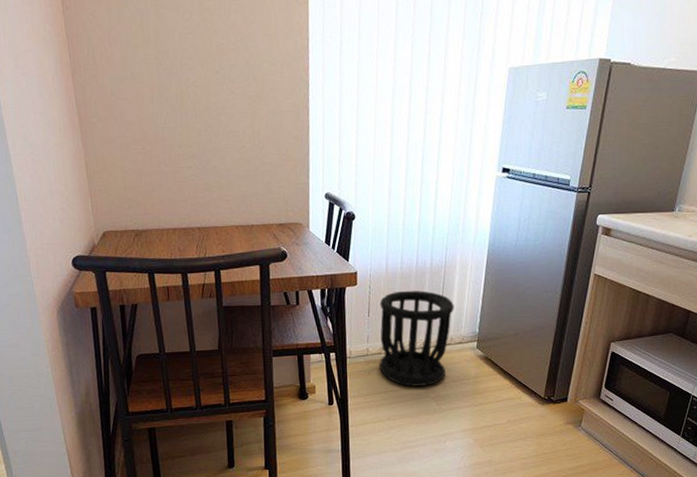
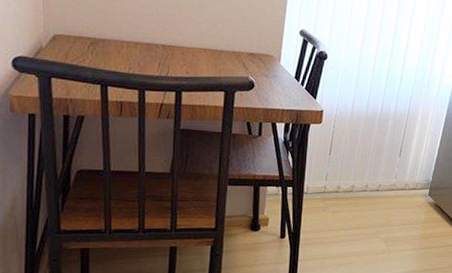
wastebasket: present [379,290,454,387] -> none [334,134,412,227]

